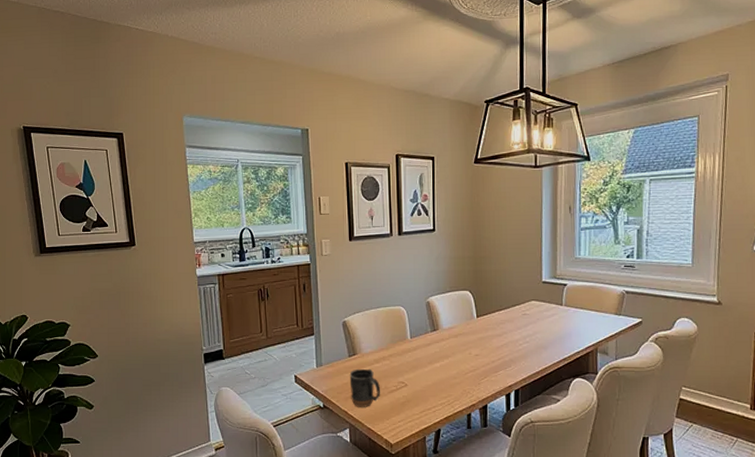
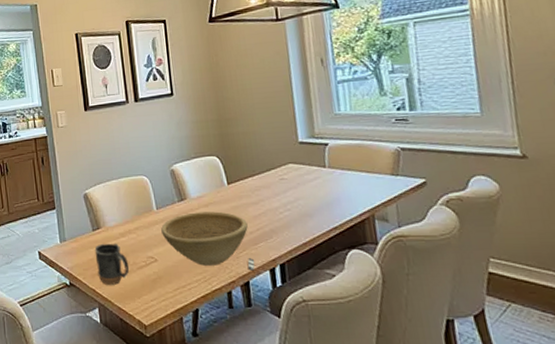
bowl: none [413,342,494,395] -> present [161,211,255,271]

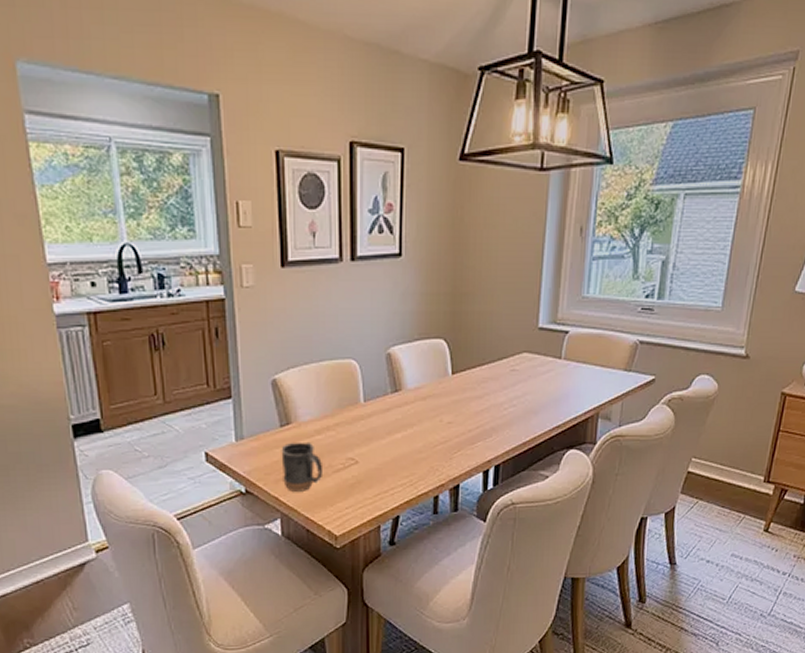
bowl: present [161,211,255,271] -> none [367,406,469,473]

